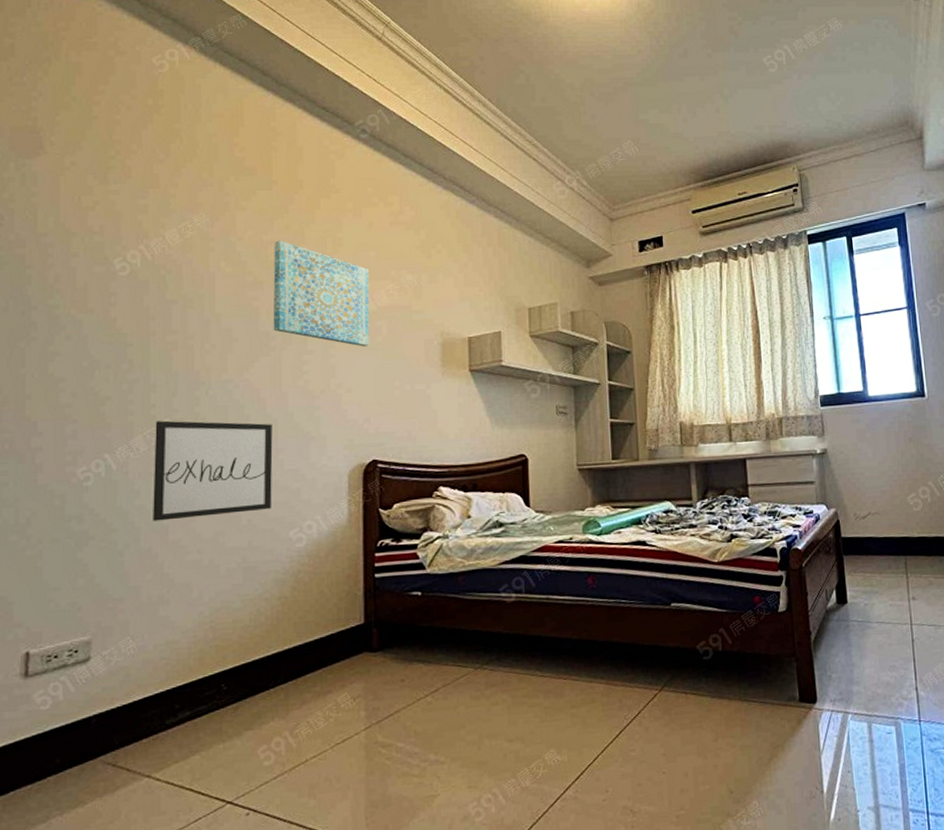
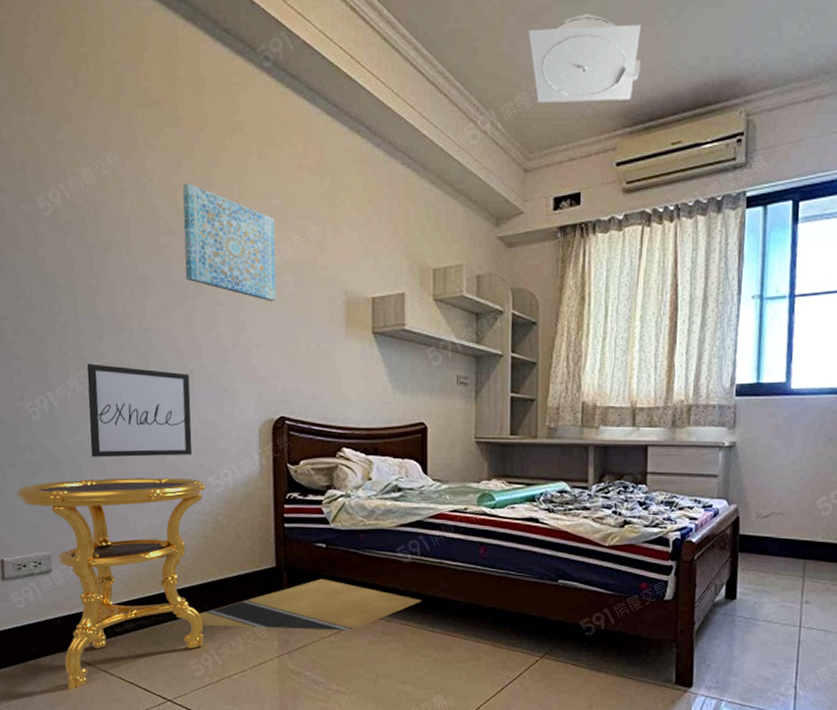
side table: none [57,535,286,808] -> present [17,477,206,690]
door mat: none [252,630,528,702] -> present [183,578,422,631]
ceiling light: none [606,93,706,164] -> present [529,12,641,103]

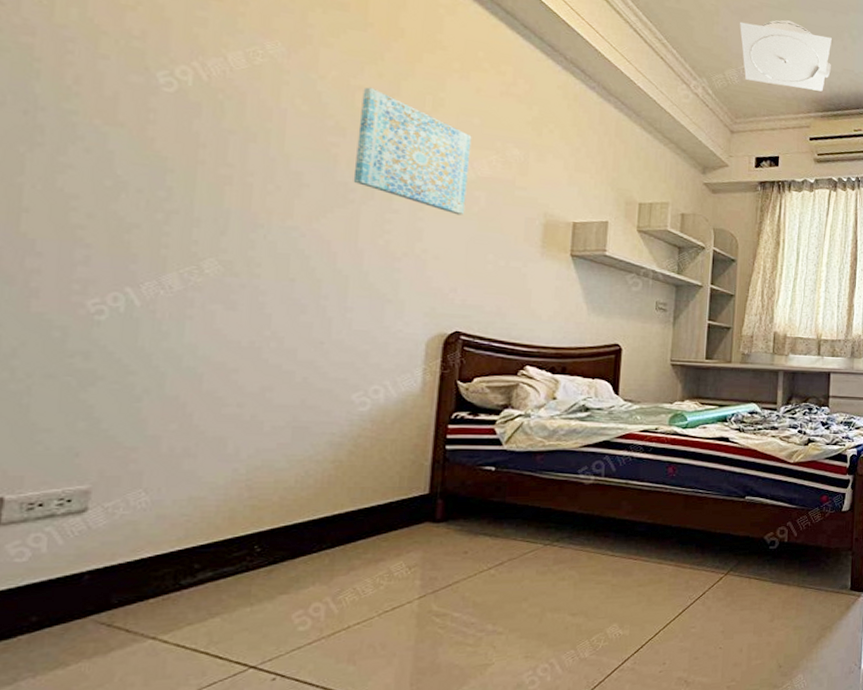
side table: present [17,477,206,690] -> none [49,392,347,670]
wall art: present [86,363,192,458] -> none [184,259,342,369]
door mat: present [183,578,422,631] -> none [291,505,603,567]

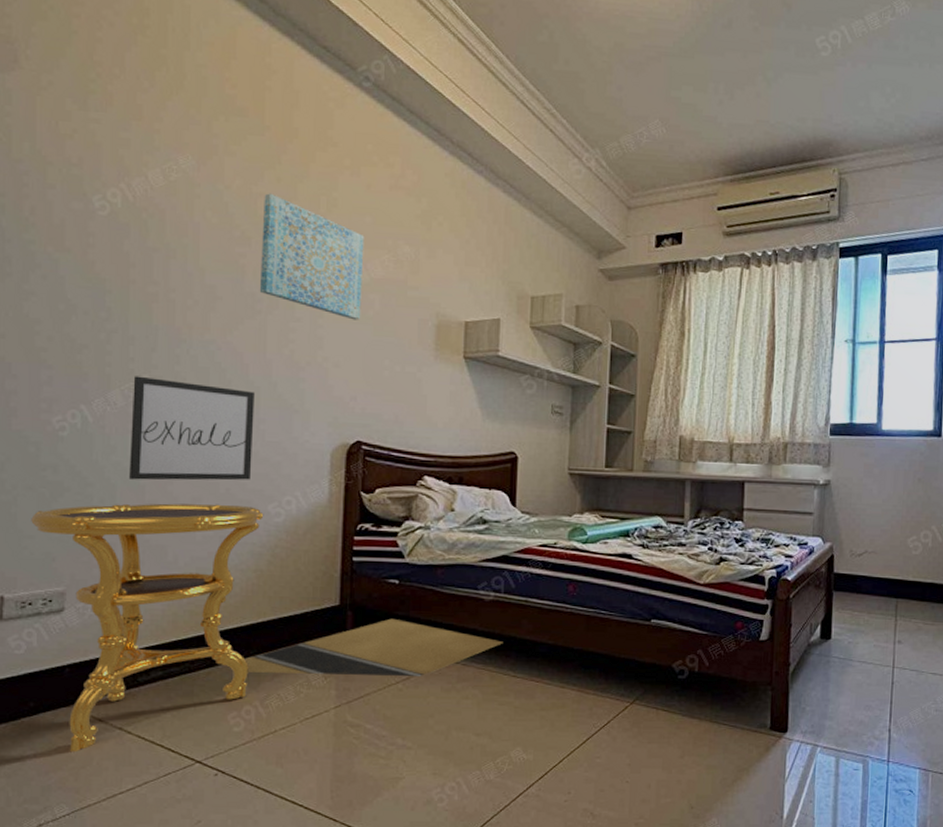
side table: none [49,392,347,670] -> present [31,503,264,752]
wall art: none [184,259,342,369] -> present [129,376,255,481]
door mat: none [291,505,603,567] -> present [224,618,503,677]
ceiling light: present [740,19,832,92] -> none [635,68,742,151]

